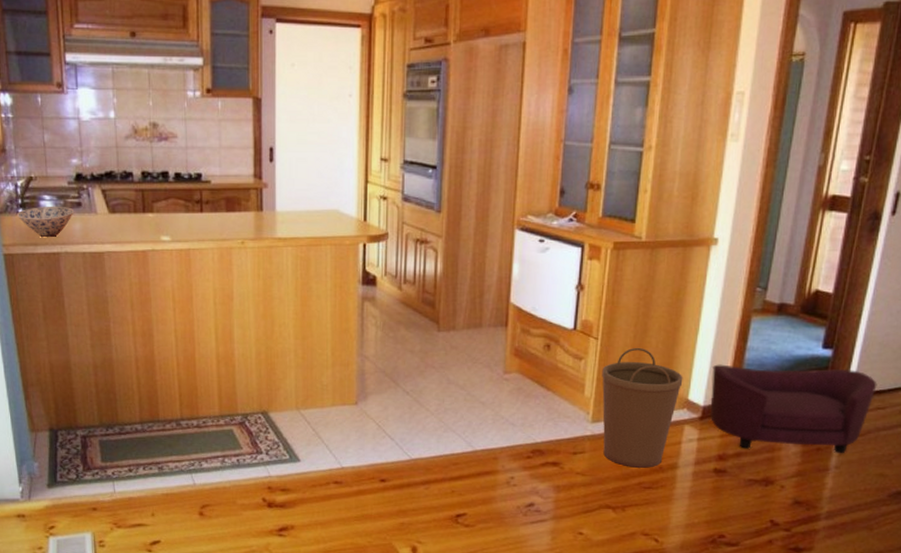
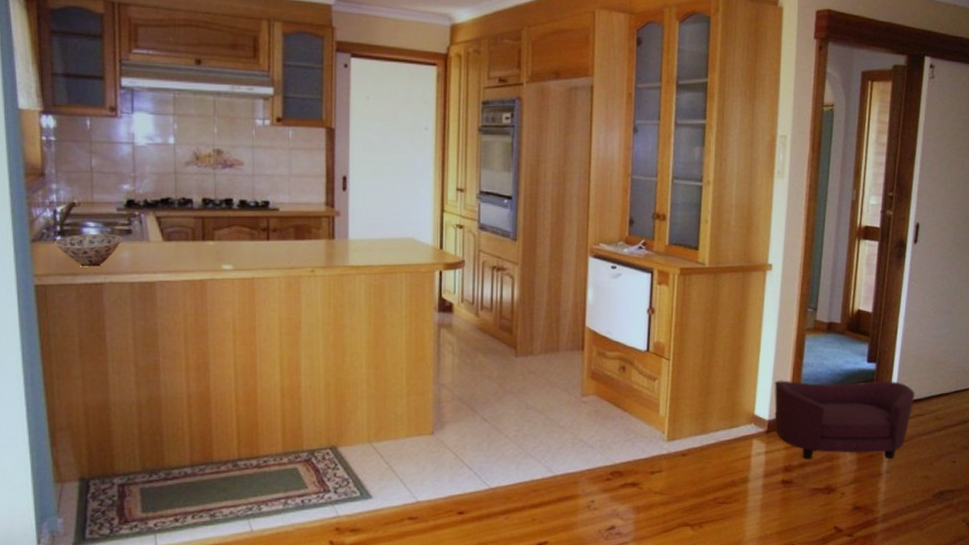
basket: present [602,347,683,468] -> none [675,366,749,484]

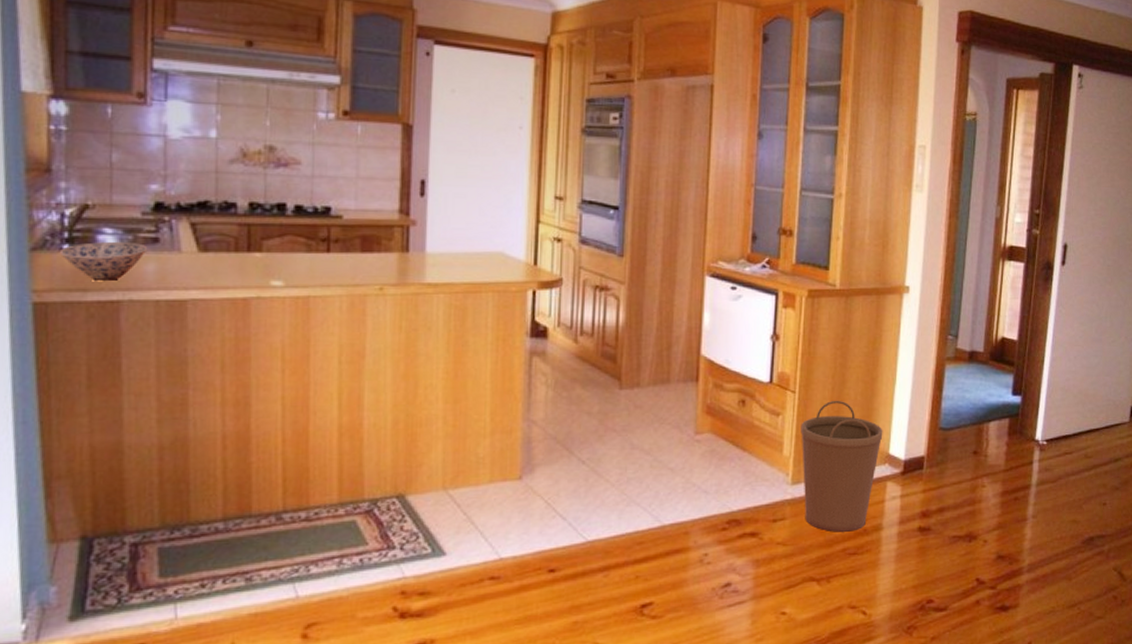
basket: none [675,366,749,484] -> present [801,400,883,532]
dog bed: present [774,380,915,459] -> none [911,415,1063,503]

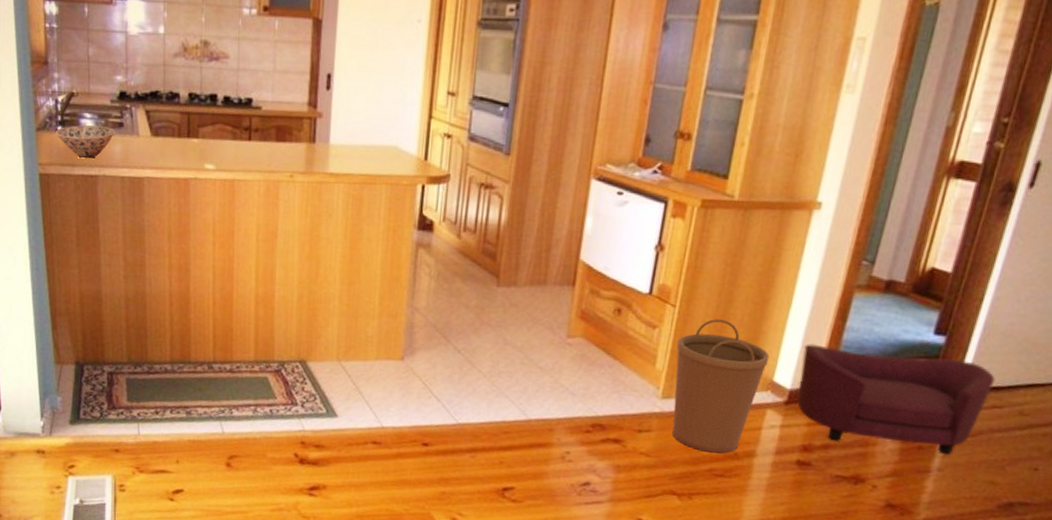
dog bed: none [911,415,1063,503] -> present [797,343,996,454]

